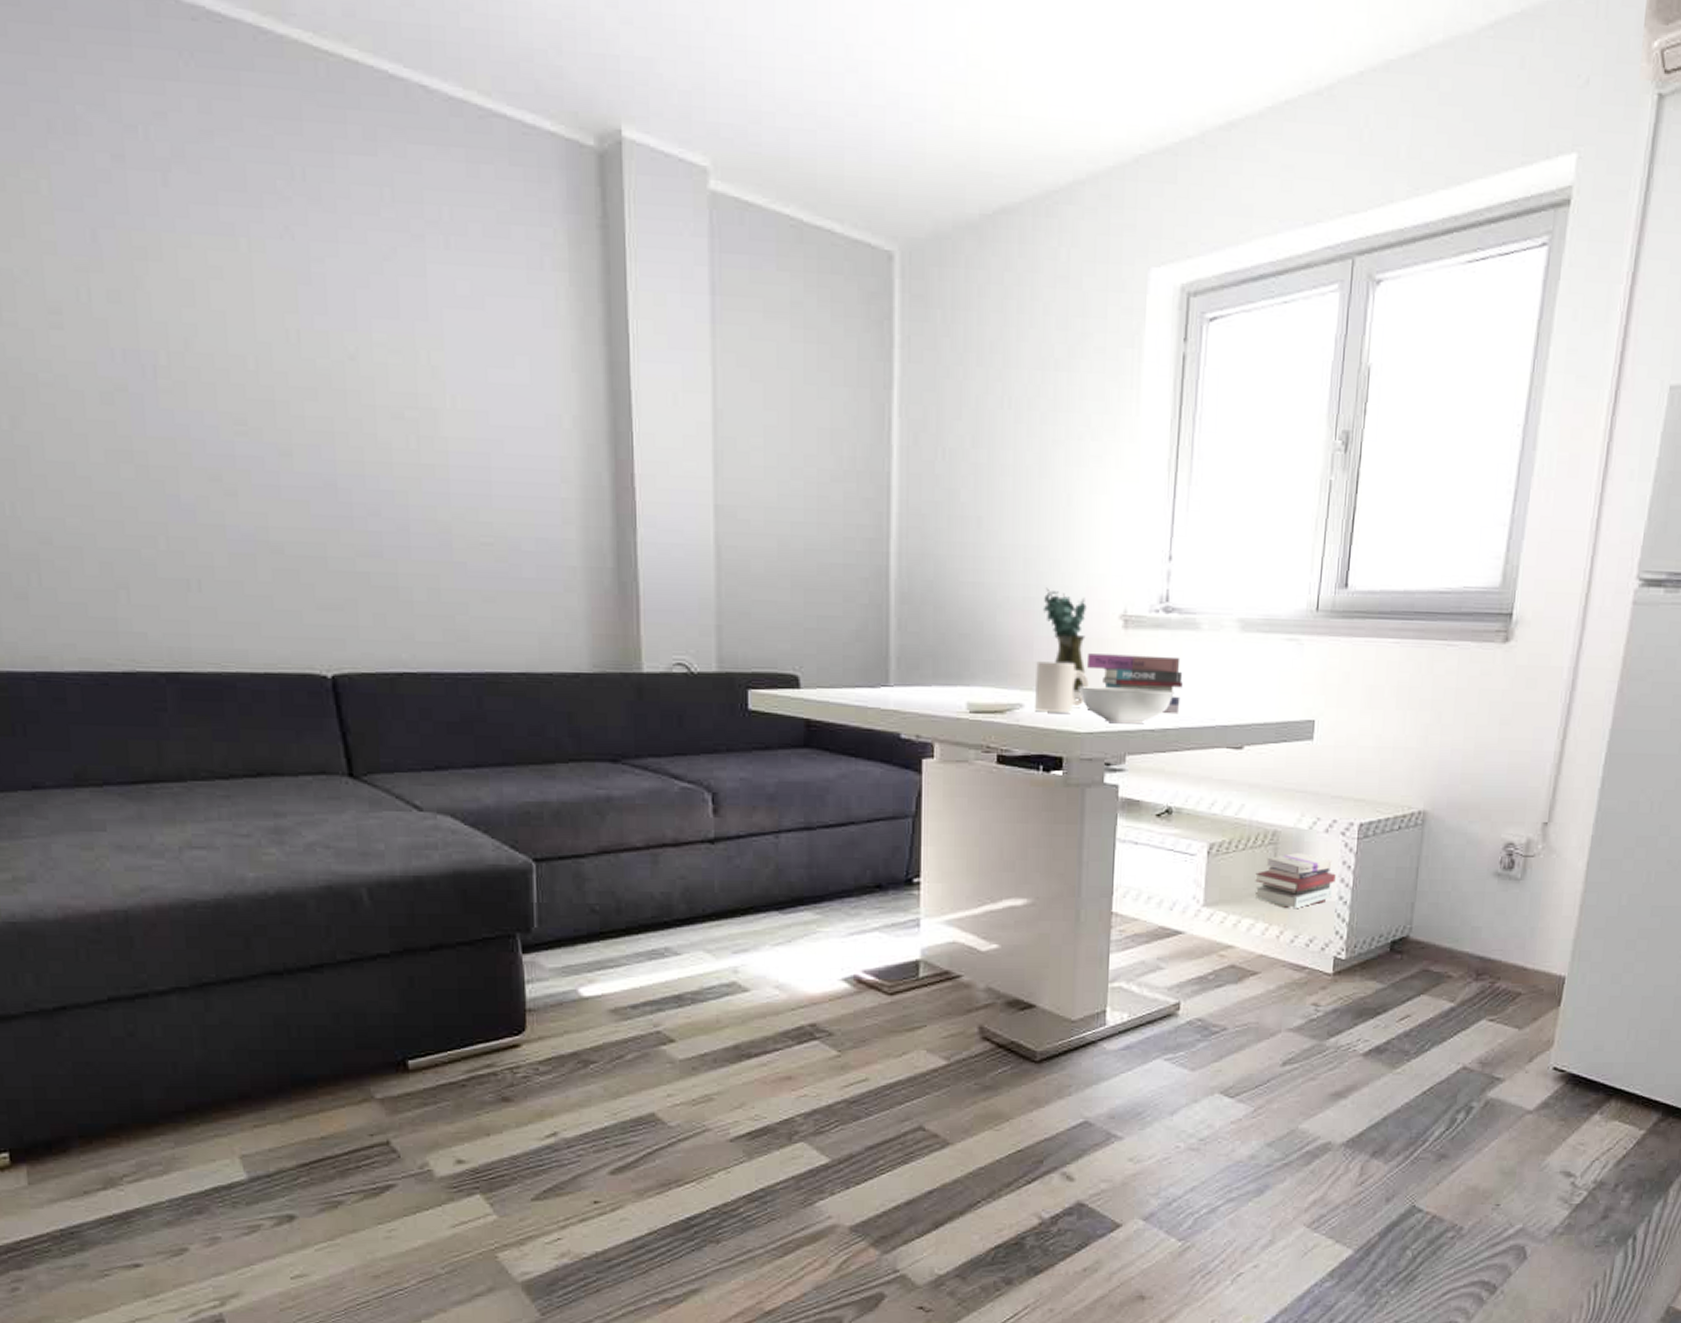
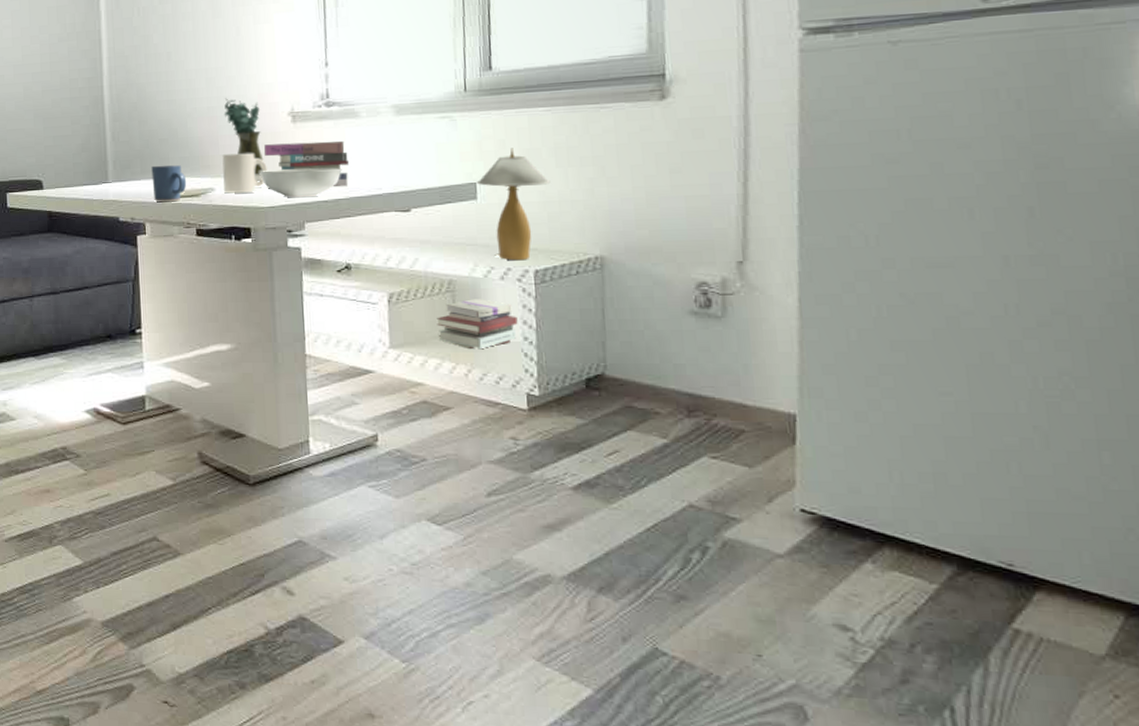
mug: none [946,668,990,718] -> present [151,165,187,202]
table lamp: none [1315,683,1388,812] -> present [476,148,551,261]

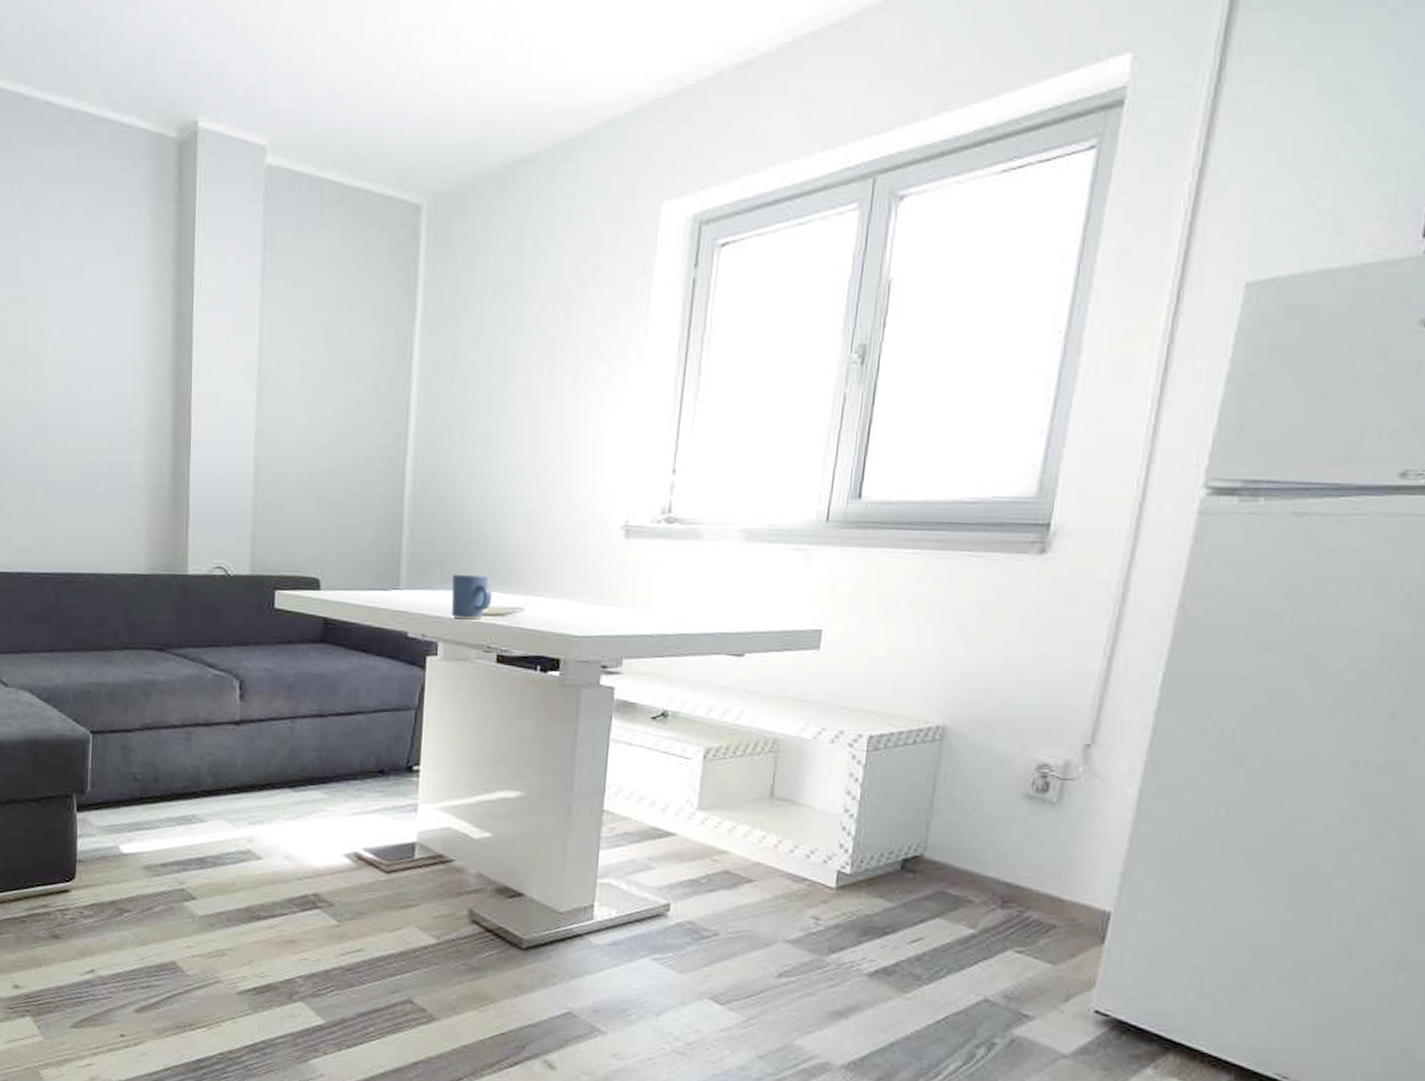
cup: present [222,153,267,194] -> none [535,568,588,617]
vase: present [224,98,264,182] -> none [546,500,589,606]
books: present [254,141,349,188] -> none [572,561,683,621]
bowl: present [259,168,342,198] -> none [578,592,674,630]
books: present [436,299,518,350] -> none [753,762,842,819]
table lamp: present [476,148,551,261] -> none [822,593,904,724]

